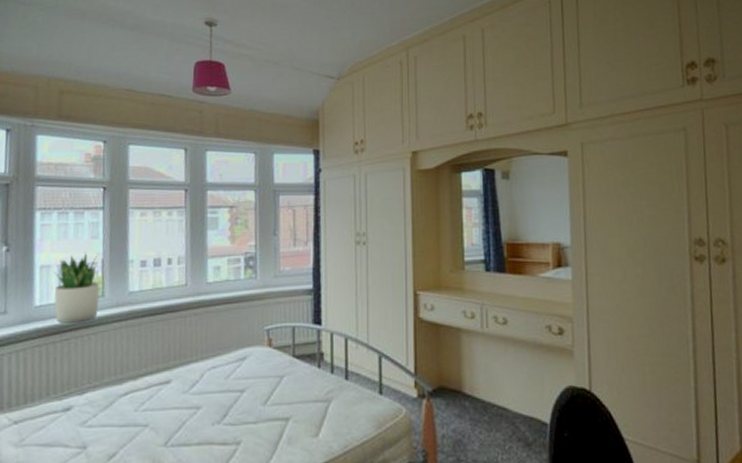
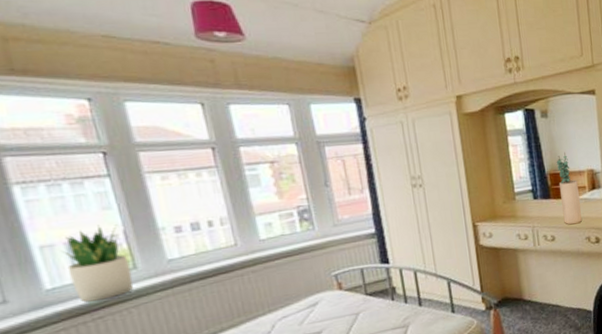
vase: none [515,219,543,308] -> present [556,152,583,225]

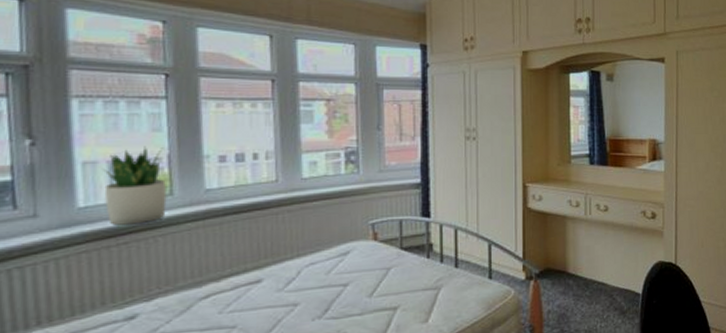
vase: present [556,152,583,225] -> none [617,118,640,196]

